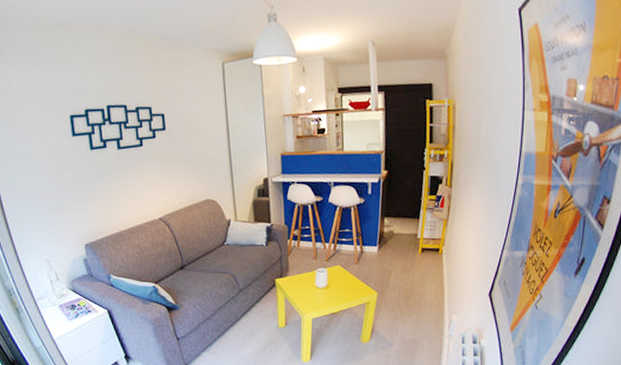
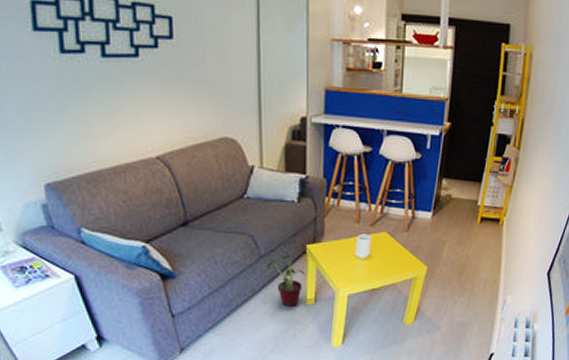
potted plant: none [246,286,276,330] -> present [267,252,305,307]

